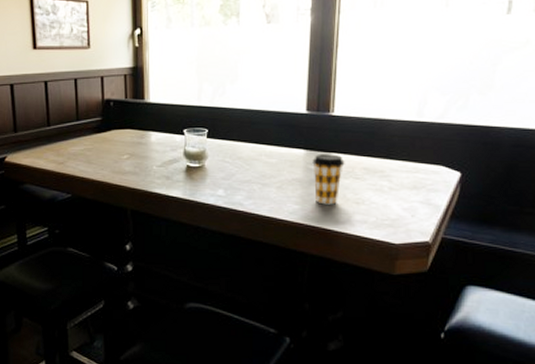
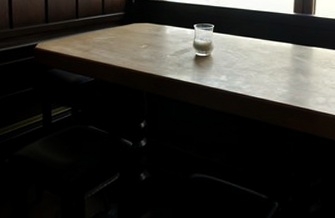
coffee cup: present [312,154,345,205] -> none [298,47,323,89]

